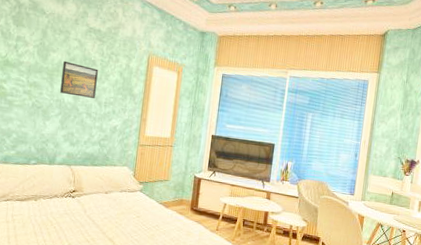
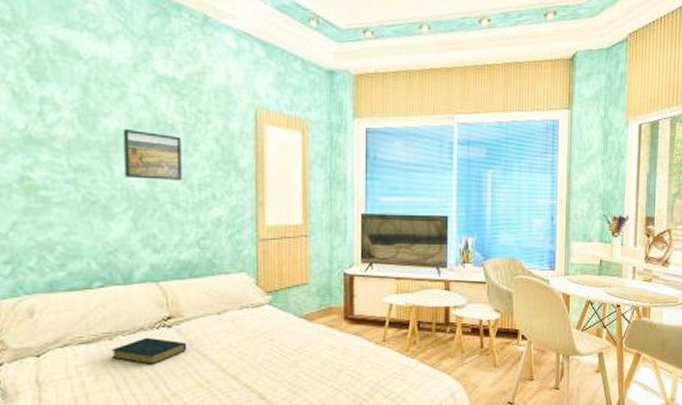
hardback book: none [35,202,83,222] -> present [111,337,187,366]

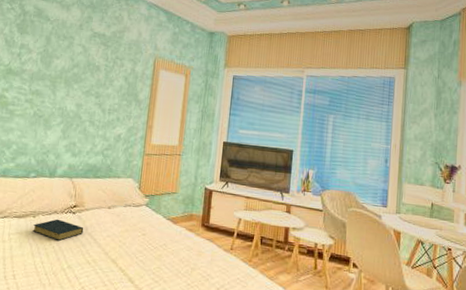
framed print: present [124,128,182,180] -> none [63,67,102,105]

